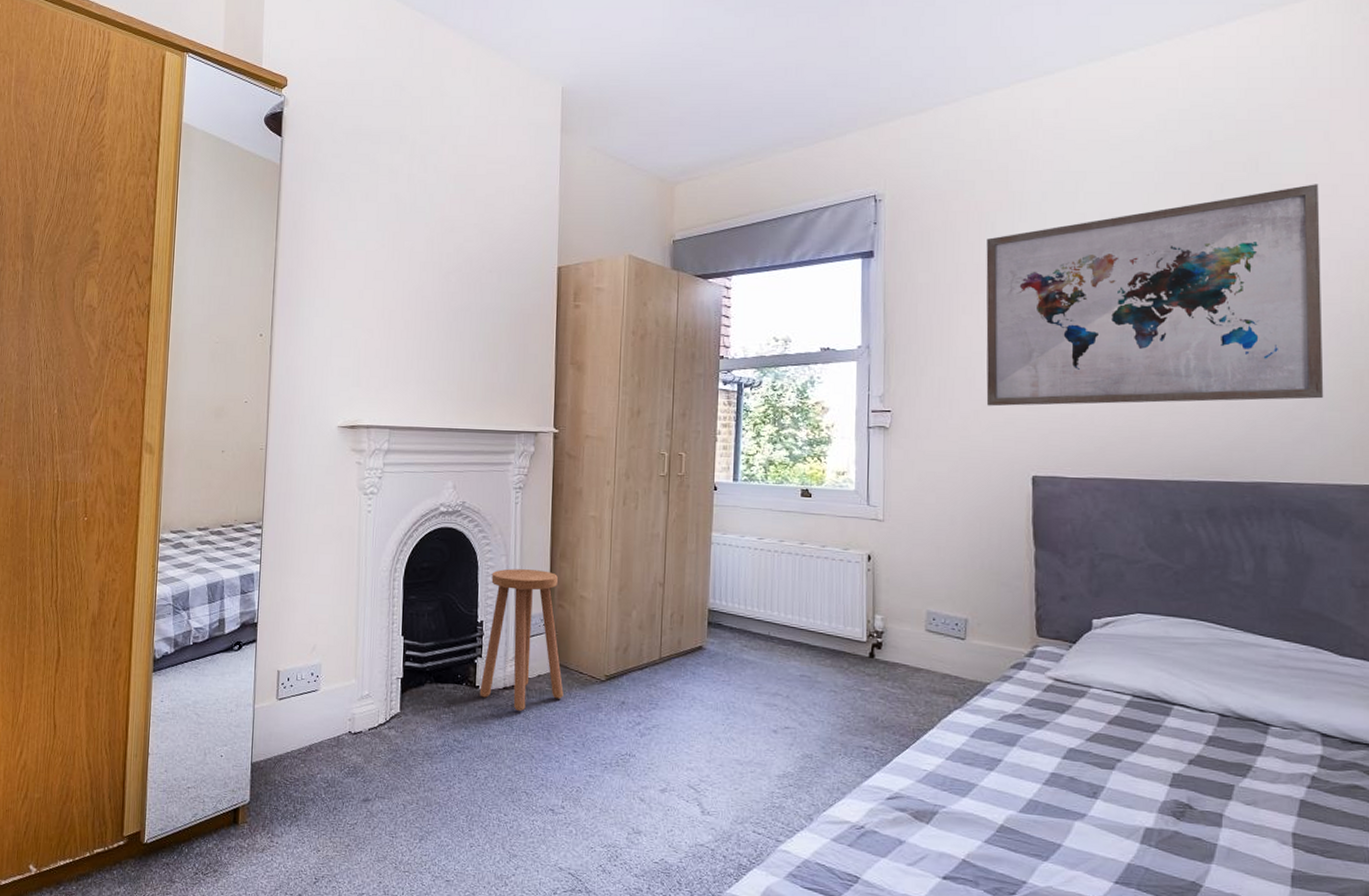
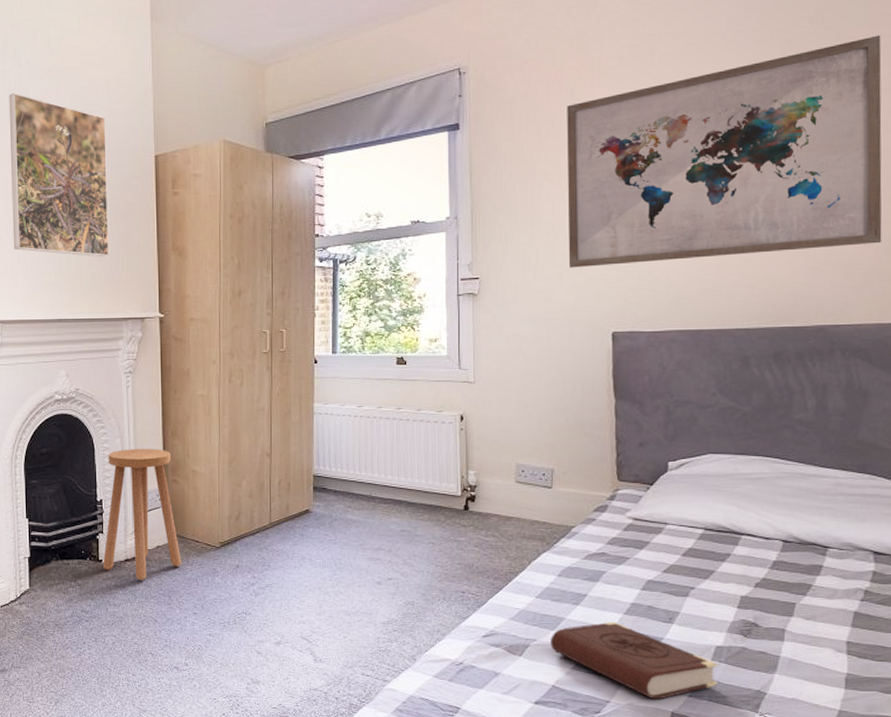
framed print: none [407,197,510,368] -> present [9,92,109,257]
book: none [961,791,1148,884] -> present [550,621,718,700]

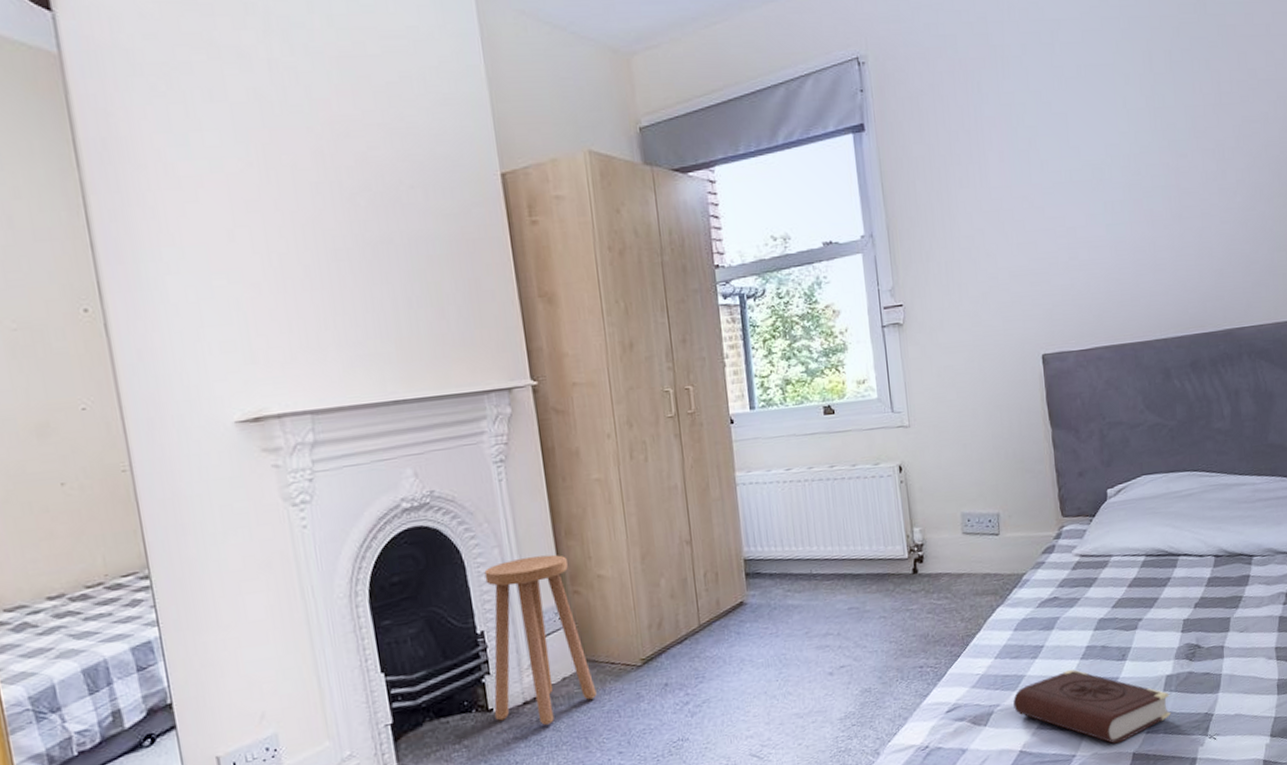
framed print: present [9,92,109,257] -> none [281,91,455,313]
wall art: present [566,35,882,268] -> none [974,23,1272,287]

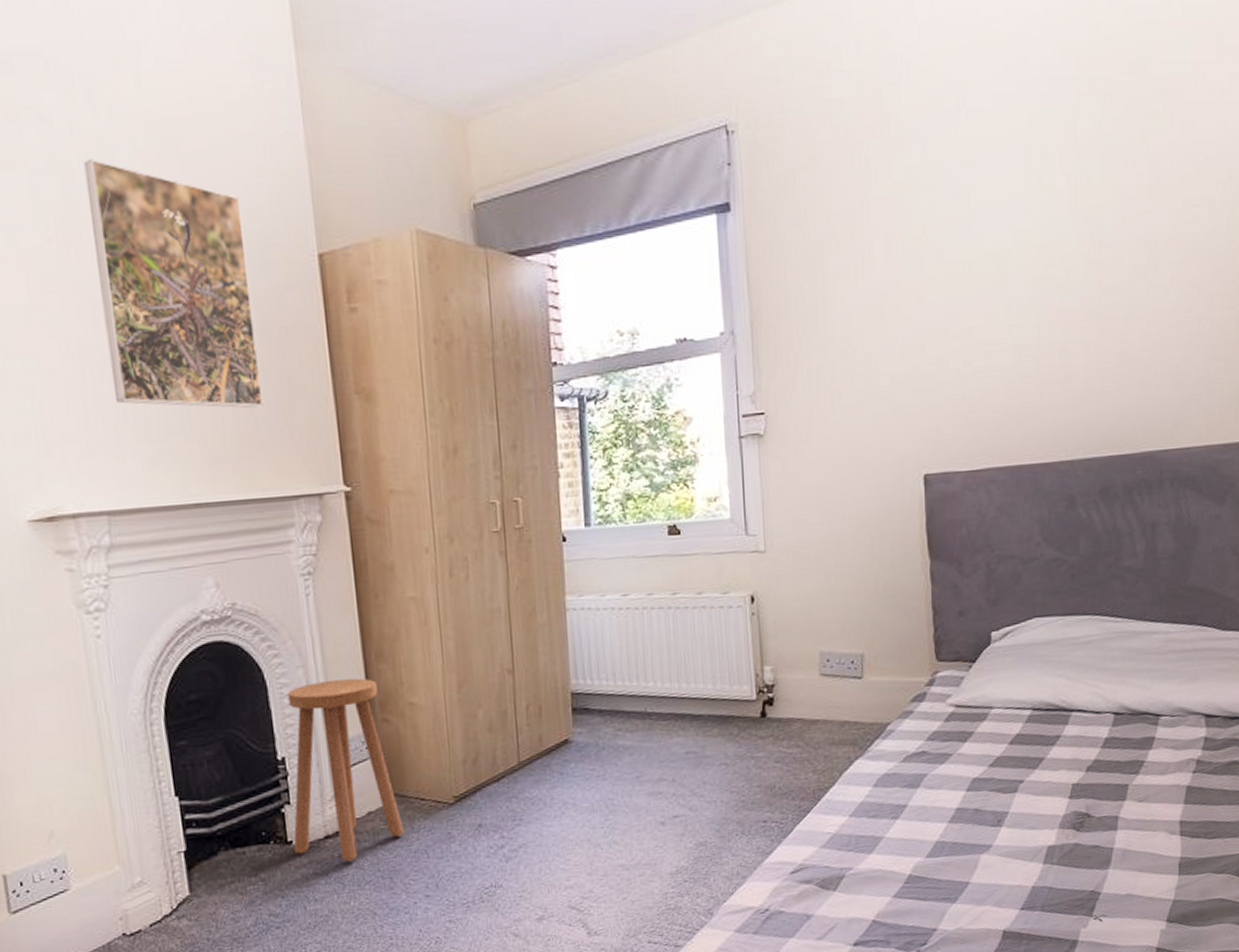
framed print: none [281,91,455,313] -> present [83,158,264,409]
book: present [1013,669,1171,744] -> none [868,833,1051,920]

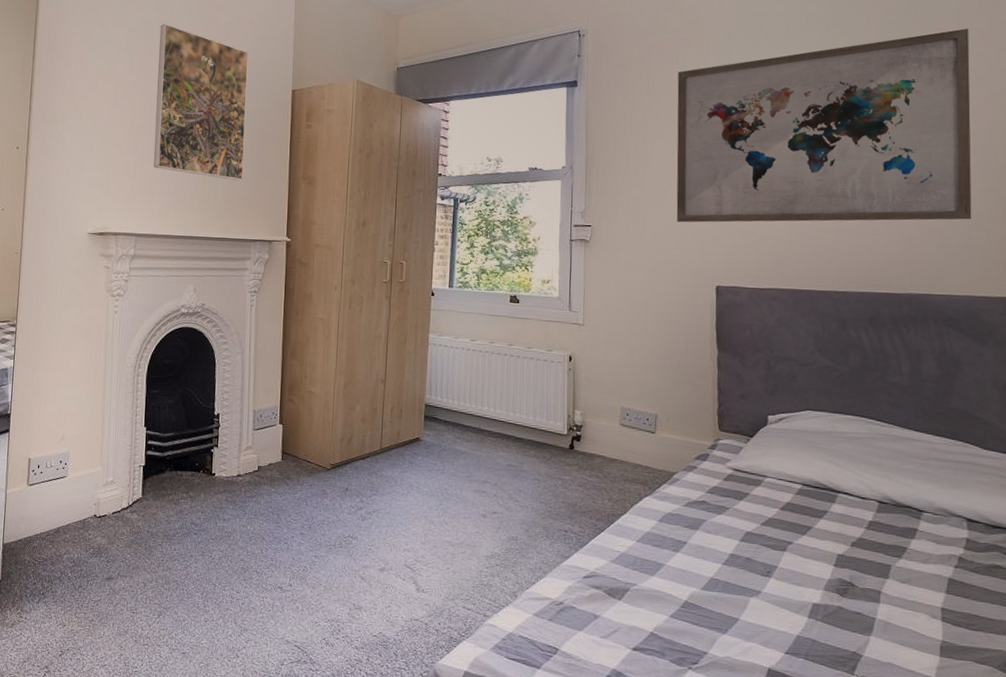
stool: present [287,678,404,862] -> none [215,366,293,496]
wall art: none [860,87,1210,395] -> present [676,28,972,223]

